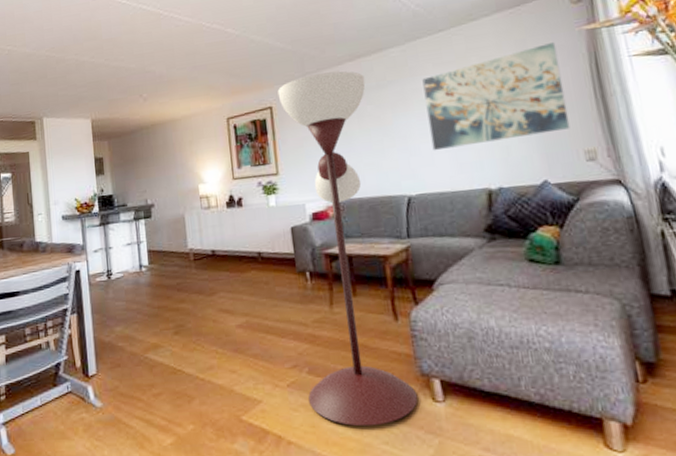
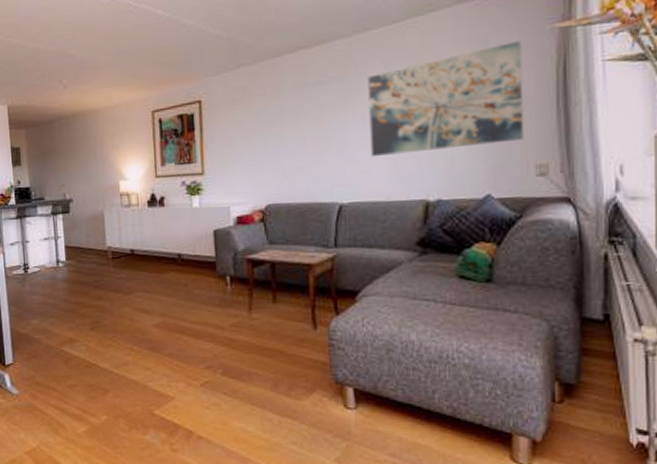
floor lamp: present [277,71,418,427] -> none [208,63,330,427]

